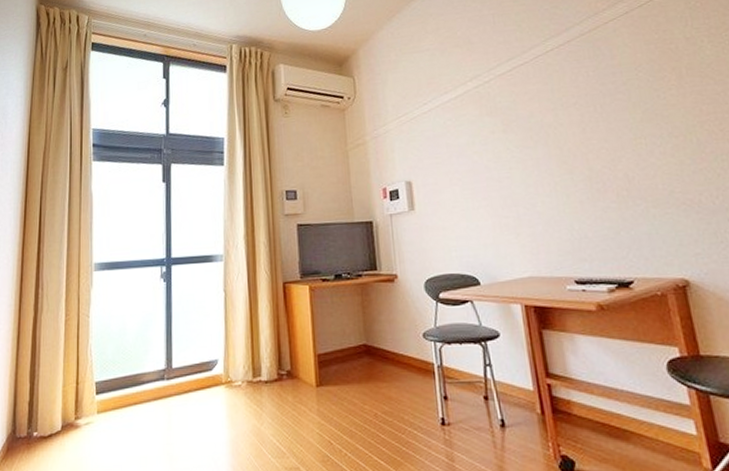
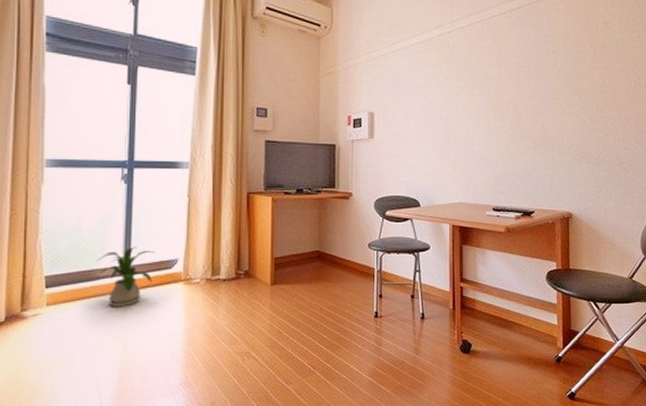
house plant: none [141,348,195,414] -> present [97,247,155,307]

